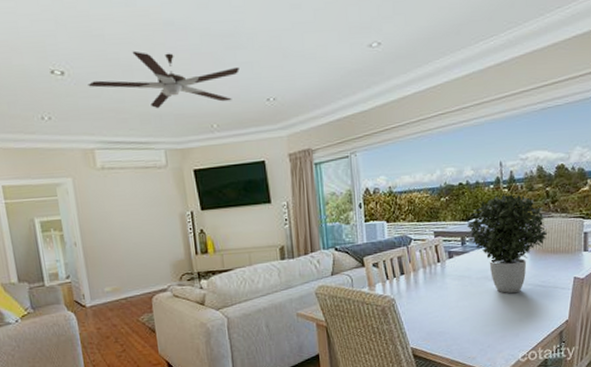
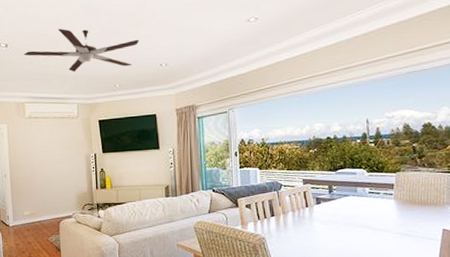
potted plant: present [467,193,548,294] -> none [335,148,415,241]

